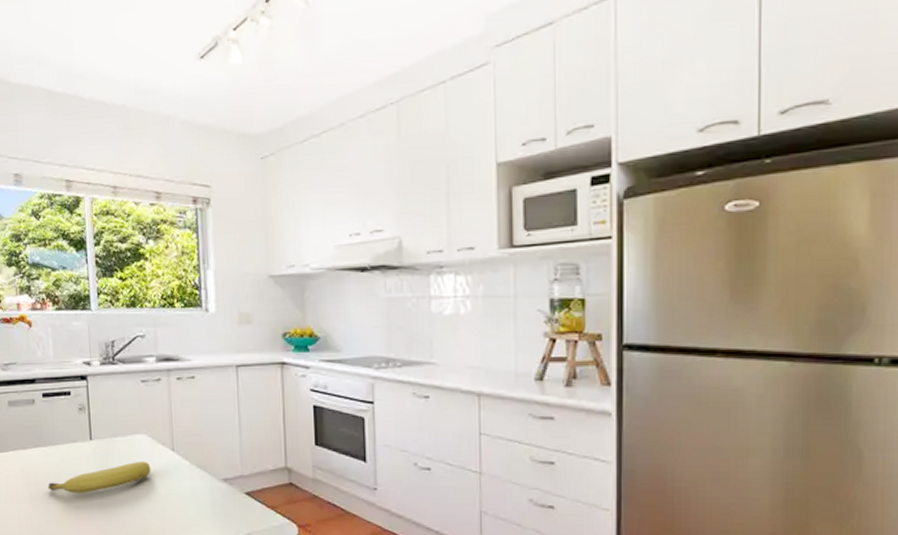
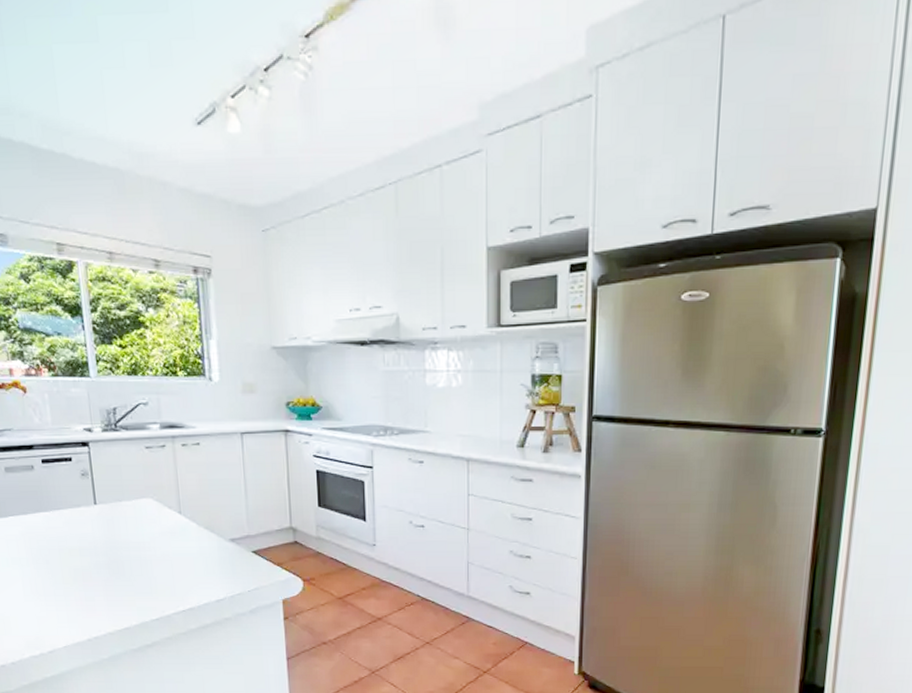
fruit: present [48,461,151,493] -> none [52,524,158,556]

